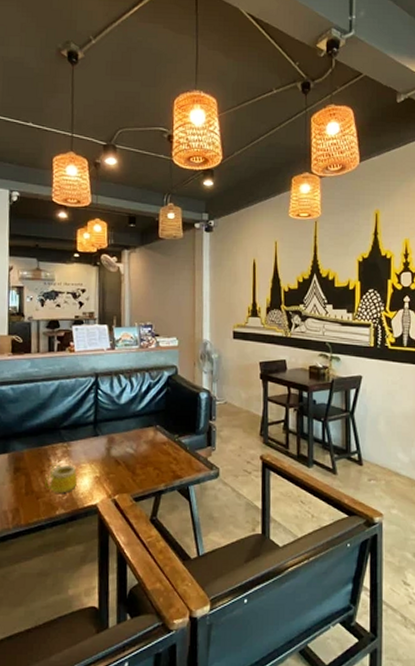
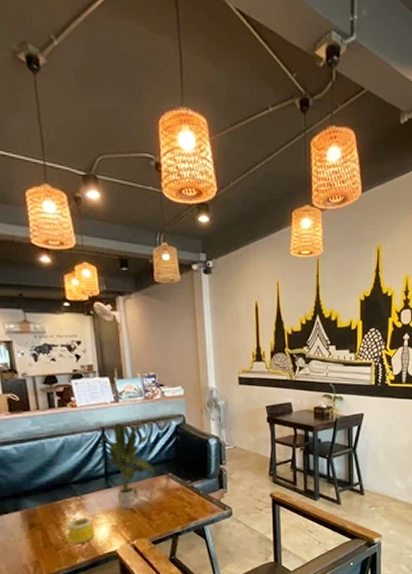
potted plant: none [90,370,148,460] -> present [97,423,159,509]

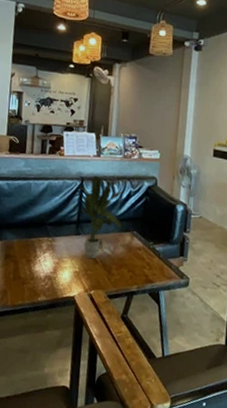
mug: present [62,516,95,544] -> none [30,253,59,283]

